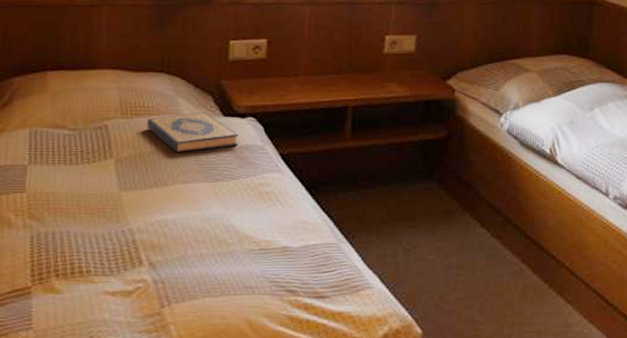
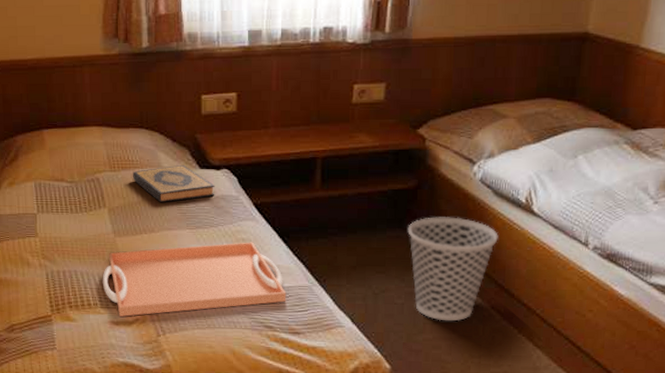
serving tray: none [99,195,312,285] -> present [102,242,287,317]
wastebasket: none [438,168,526,278] -> present [407,217,498,322]

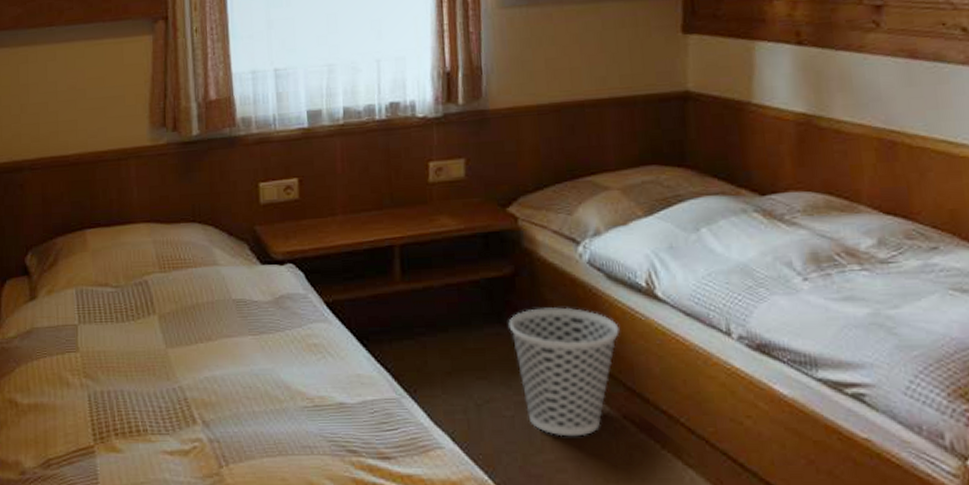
serving tray: present [102,242,287,317] -> none [152,347,371,444]
hardback book: present [133,165,215,202] -> none [185,262,280,305]

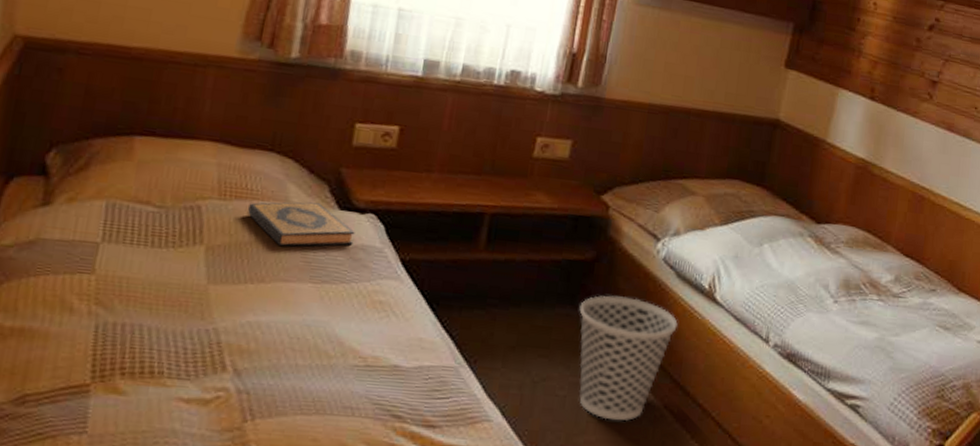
hardback book: none [185,262,280,305] -> present [248,202,355,247]

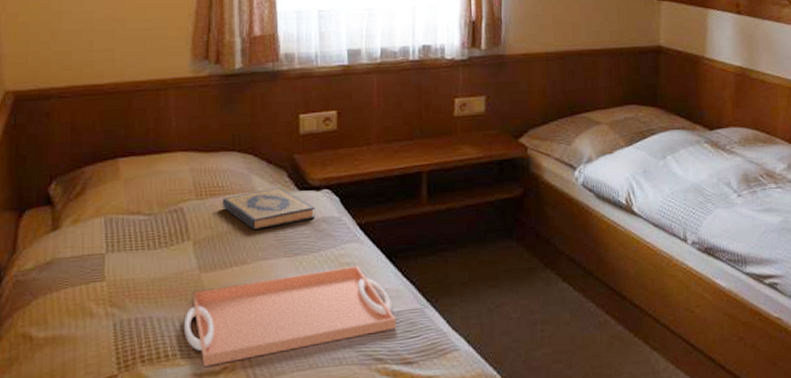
serving tray: none [177,303,426,393] -> present [183,265,397,367]
wastebasket: present [579,295,678,421] -> none [517,222,605,333]

